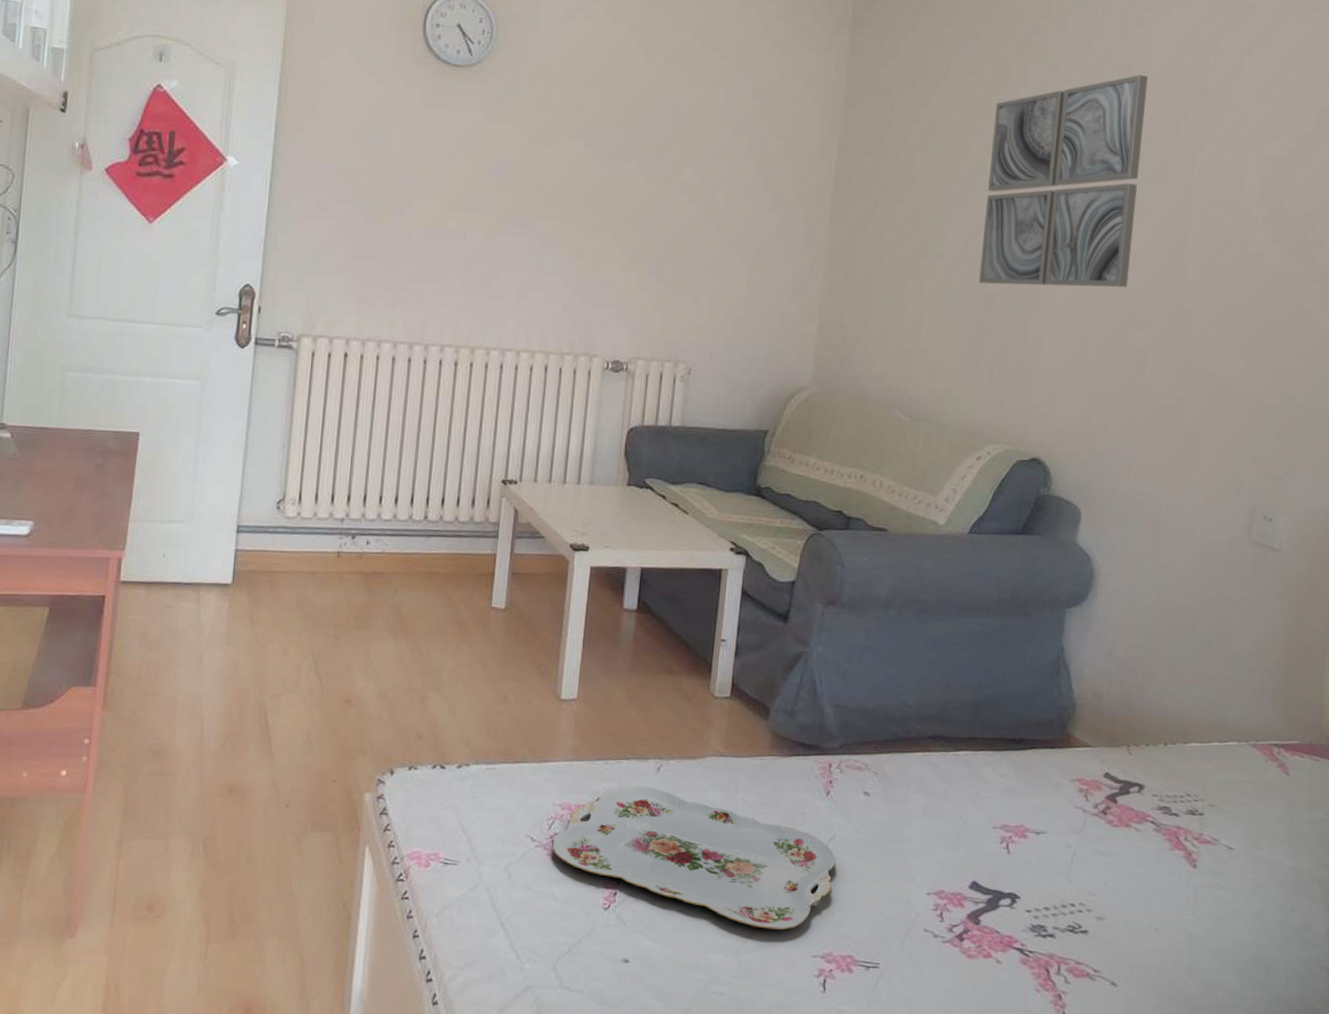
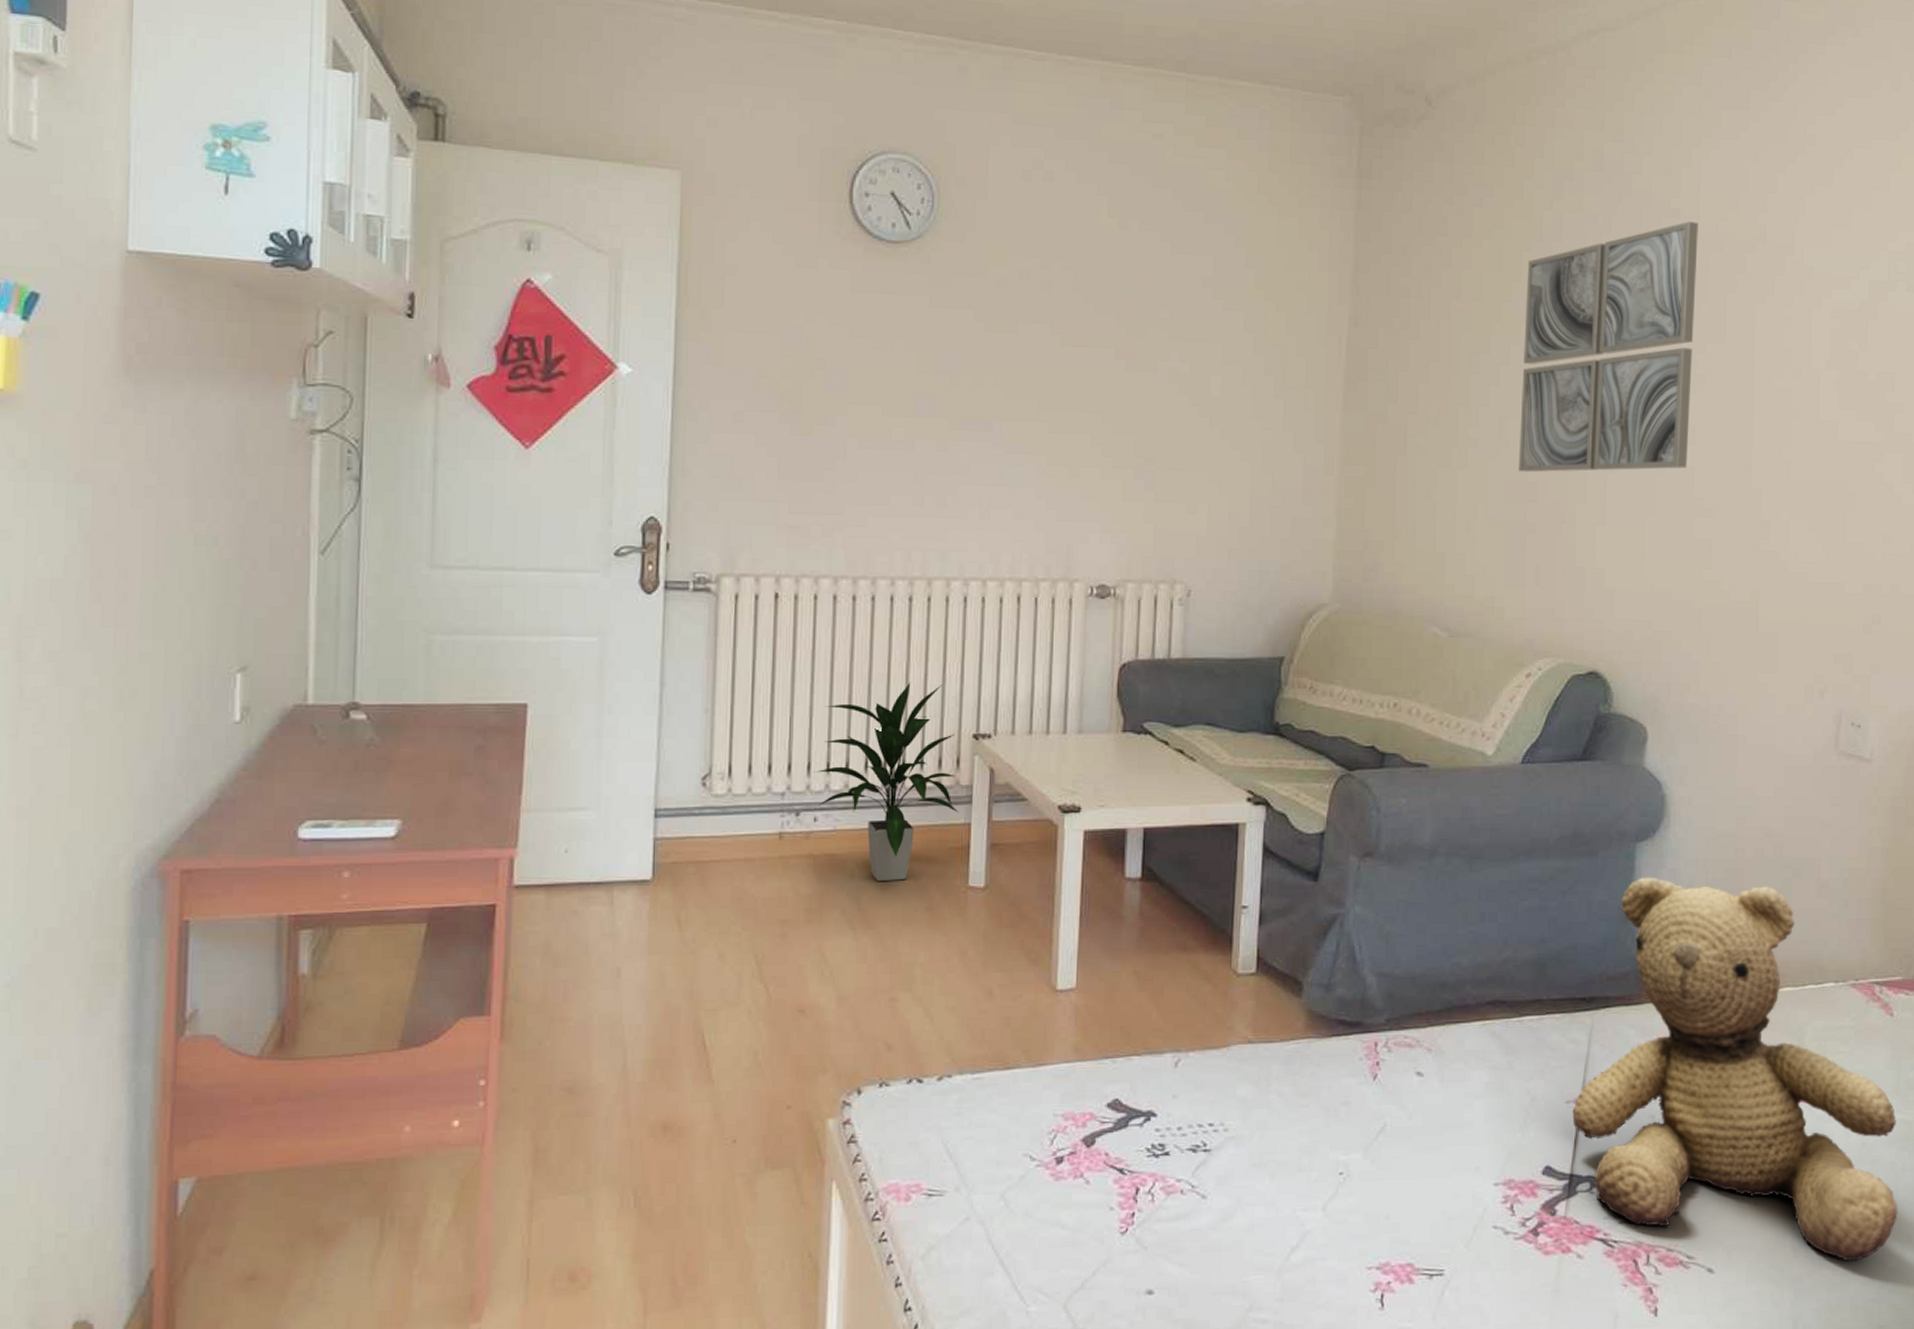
indoor plant: none [369,433,488,599] -> present [814,681,960,881]
serving tray: present [552,785,836,930] -> none [1055,1085,1389,1241]
teddy bear: none [998,638,1287,987] -> present [1572,877,1898,1262]

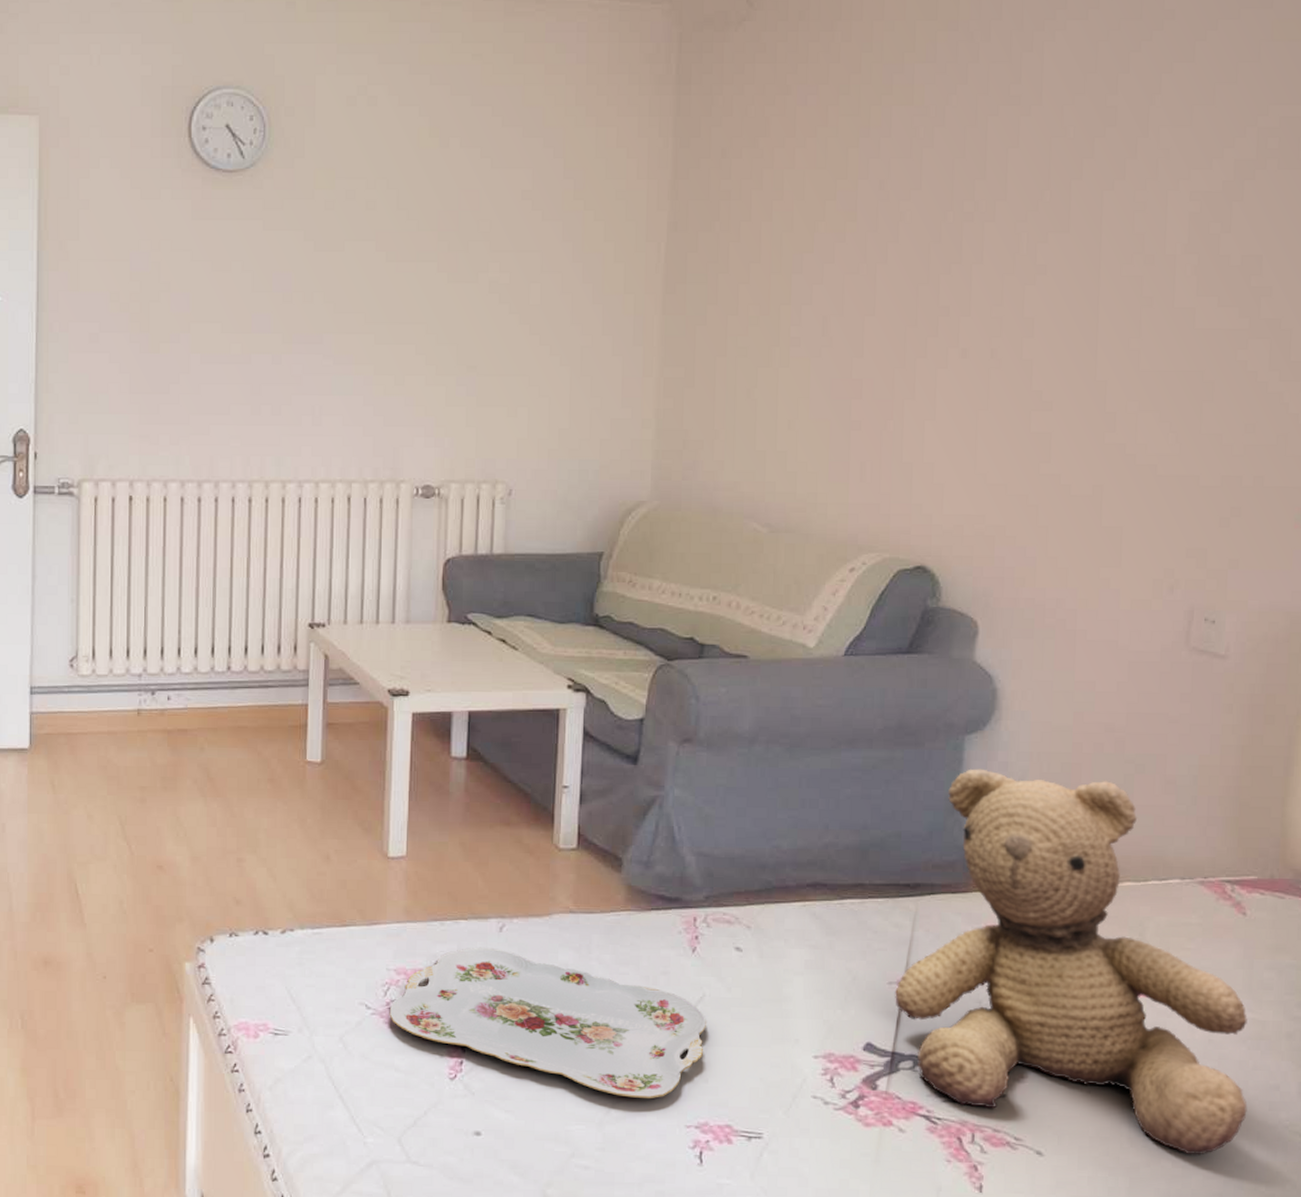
indoor plant: present [814,681,960,881] -> none [167,575,297,754]
serving tray: none [1055,1085,1389,1241] -> present [389,947,707,1098]
wall art: present [1519,222,1698,473] -> none [843,108,1041,370]

